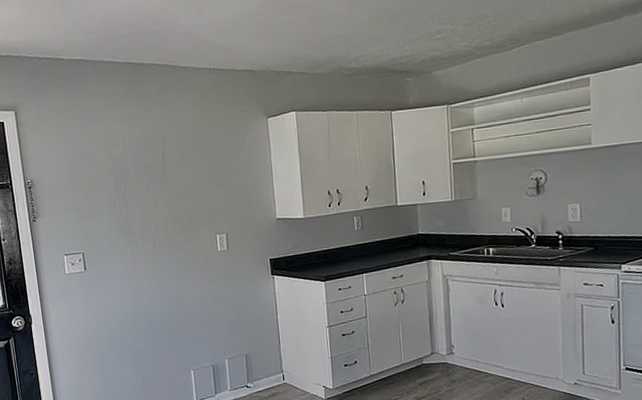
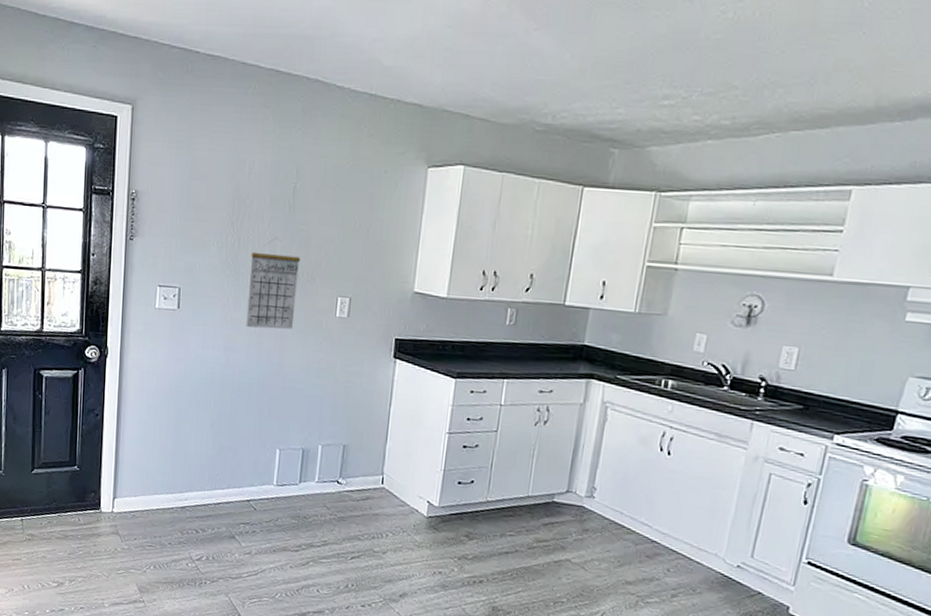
calendar: none [138,196,184,275] -> present [246,237,301,329]

